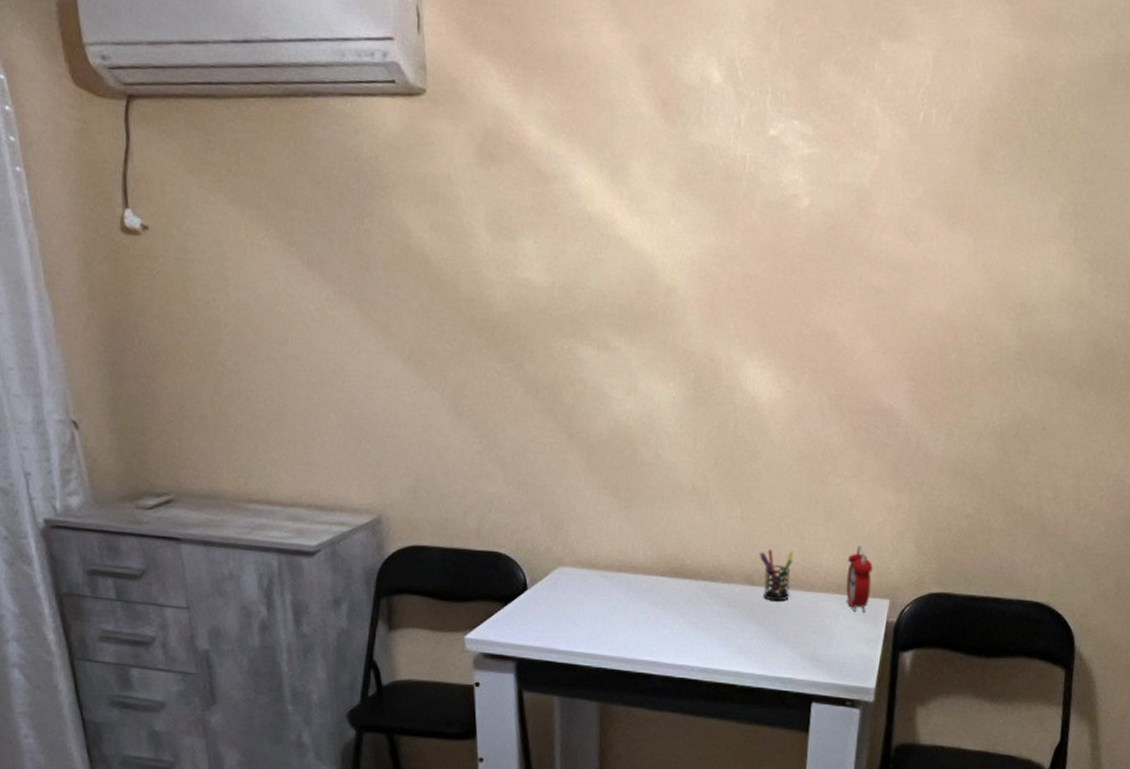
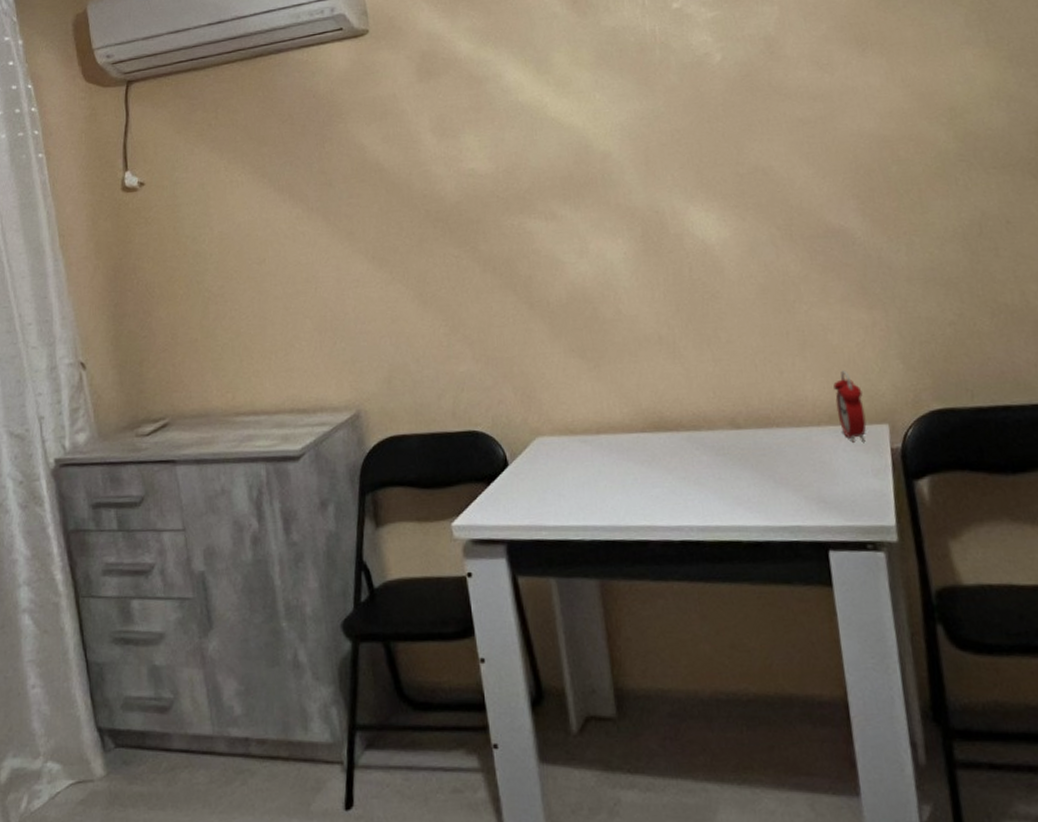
pen holder: present [759,550,794,602] -> none [738,387,779,443]

